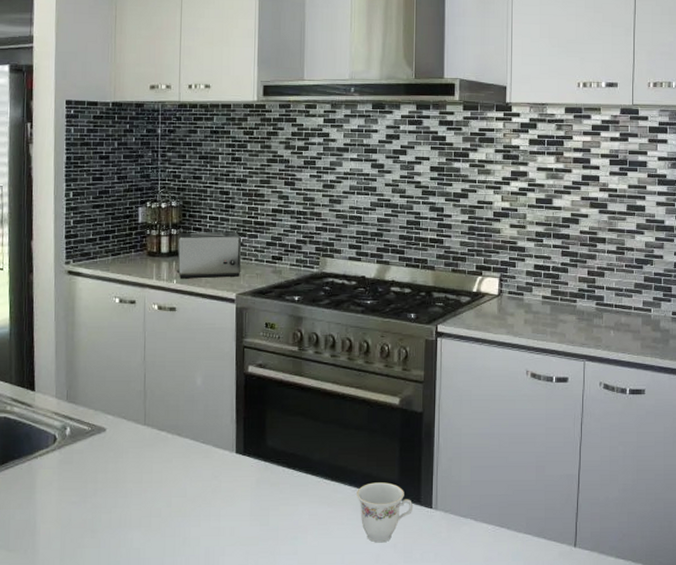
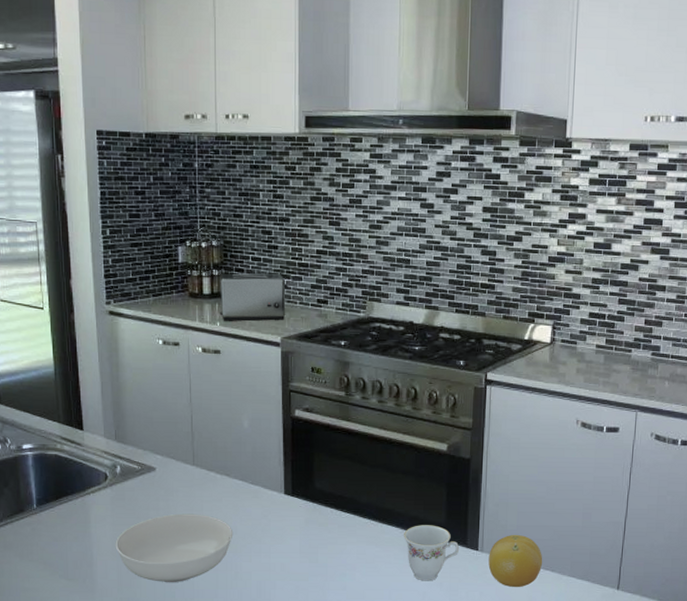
bowl: none [60,476,183,551] -> present [115,513,234,582]
fruit: none [443,490,498,548] -> present [488,534,543,588]

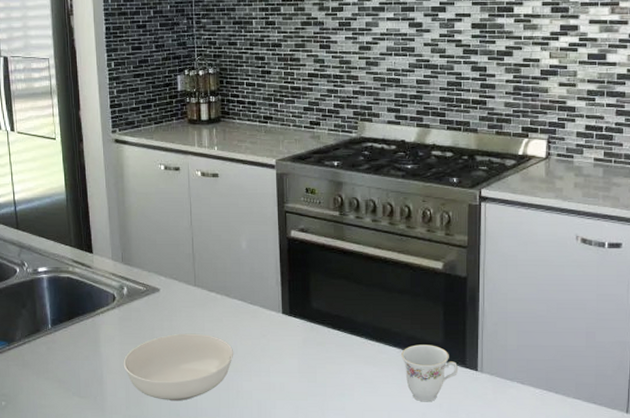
toaster: present [220,273,287,322] -> none [217,97,281,146]
fruit: present [488,534,543,588] -> none [489,354,546,410]

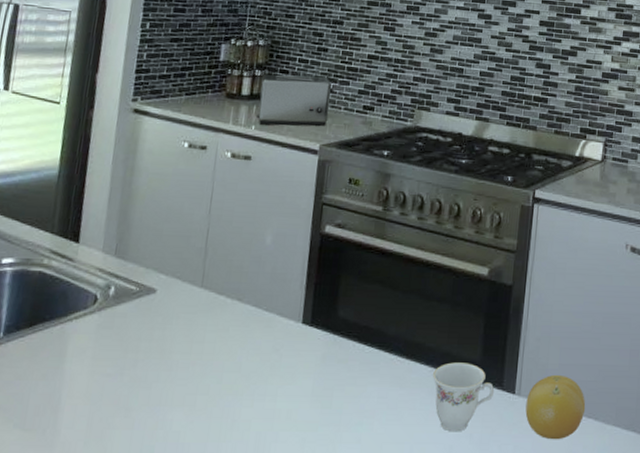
bowl: present [123,333,234,401] -> none [91,346,237,433]
toaster: none [217,97,281,146] -> present [257,73,333,127]
fruit: none [489,354,546,410] -> present [525,374,586,440]

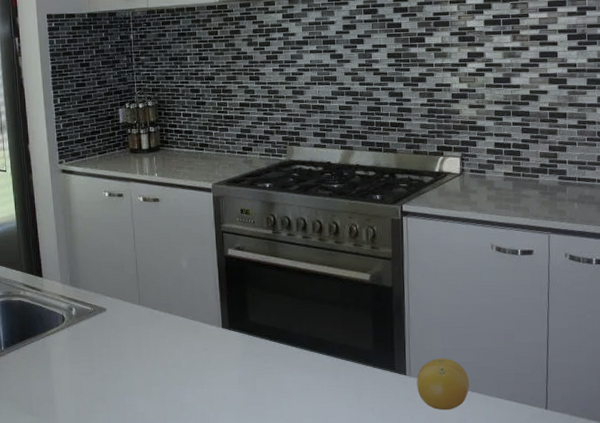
toaster: present [257,73,333,127] -> none [156,126,215,173]
teacup: present [433,362,495,432] -> none [334,352,389,407]

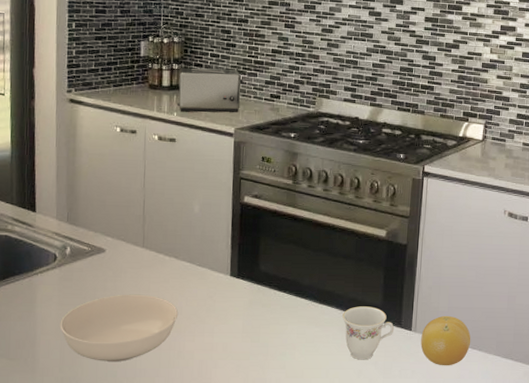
bowl: none [73,349,178,415] -> present [60,294,179,362]
toaster: none [156,126,215,173] -> present [177,67,243,113]
teacup: none [334,352,389,407] -> present [342,306,395,360]

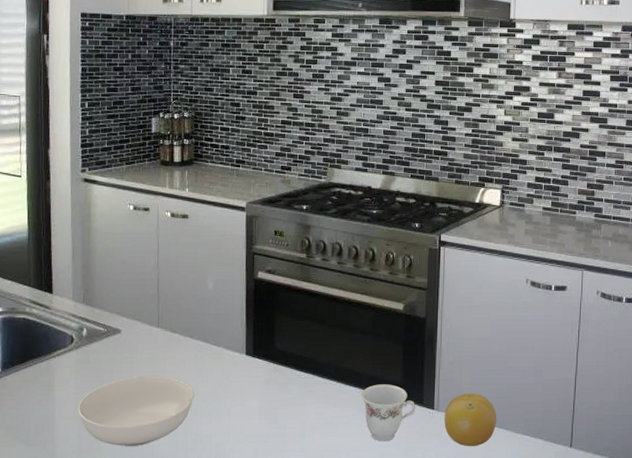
toaster: present [177,67,243,113] -> none [189,142,253,188]

